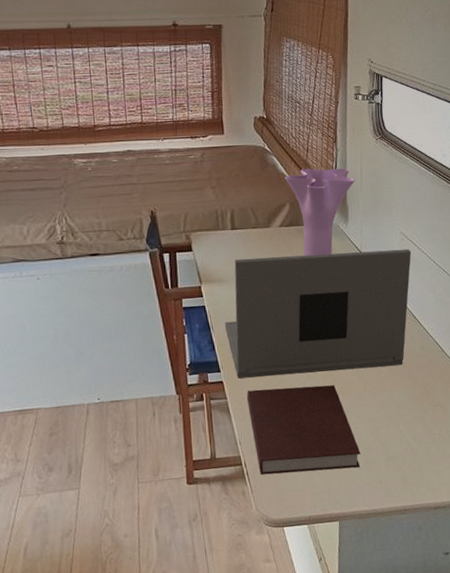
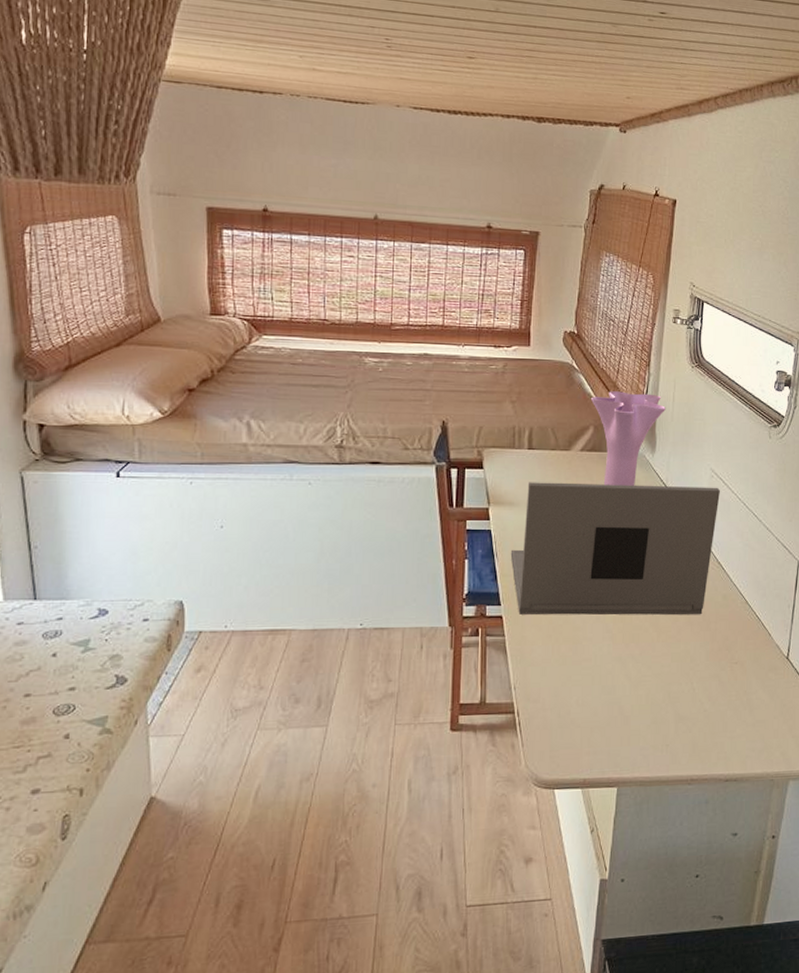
notebook: present [247,385,361,475] -> none [527,628,648,727]

